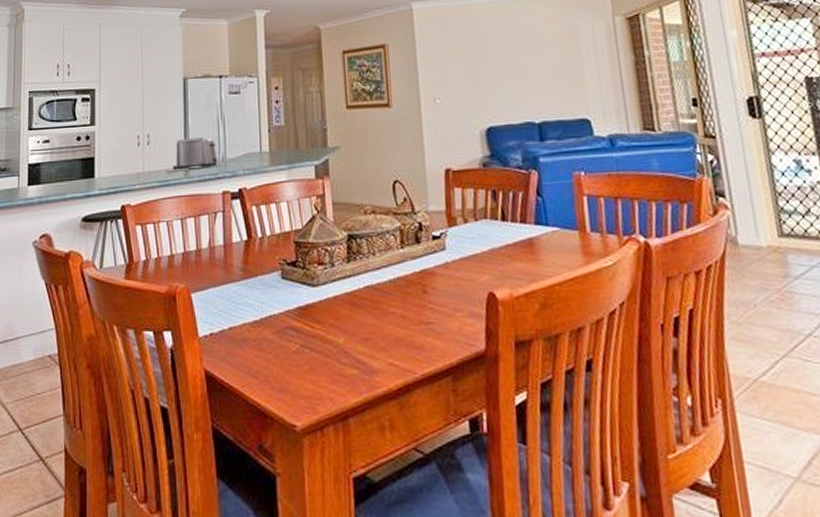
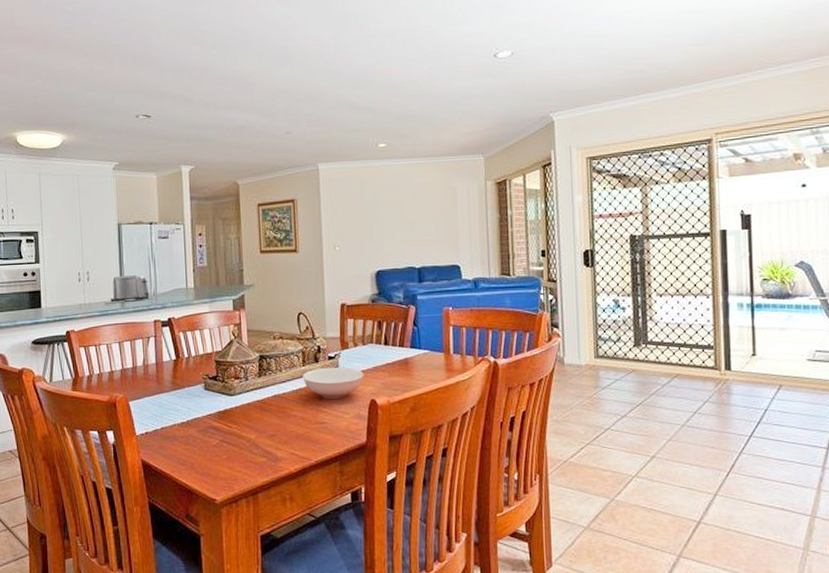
bowl: none [401,249,478,291] -> present [303,367,364,399]

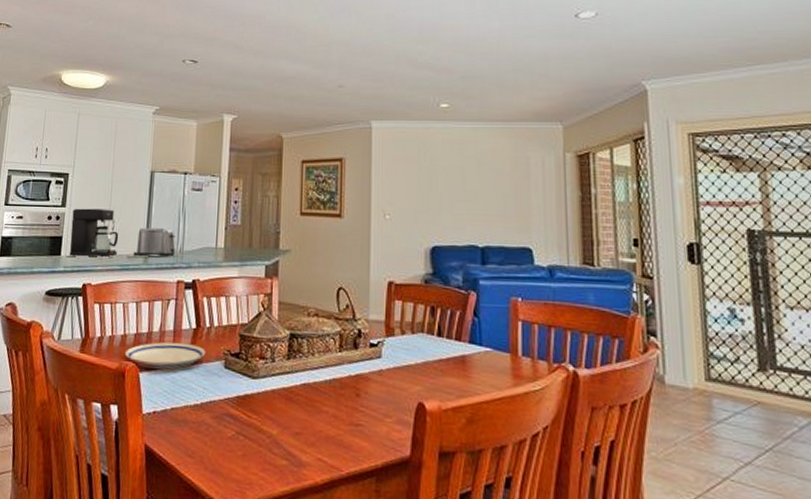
coffee maker: none [47,262,96,308] -> present [69,208,119,258]
plate: none [113,372,187,397] -> present [124,342,206,370]
bowl: present [303,367,364,399] -> none [338,356,411,397]

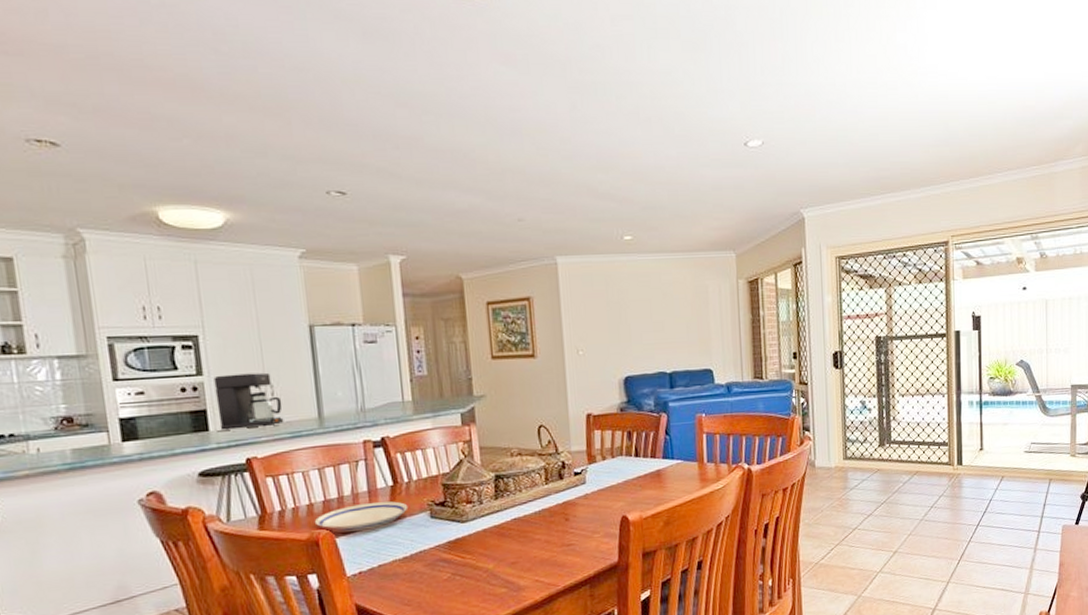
toaster: present [133,228,176,257] -> none [303,387,356,421]

